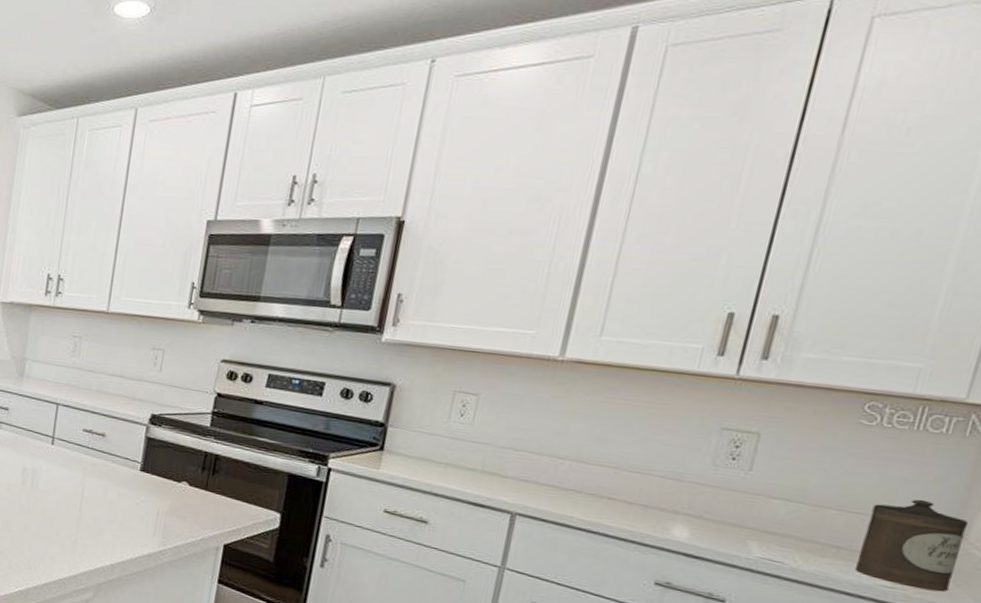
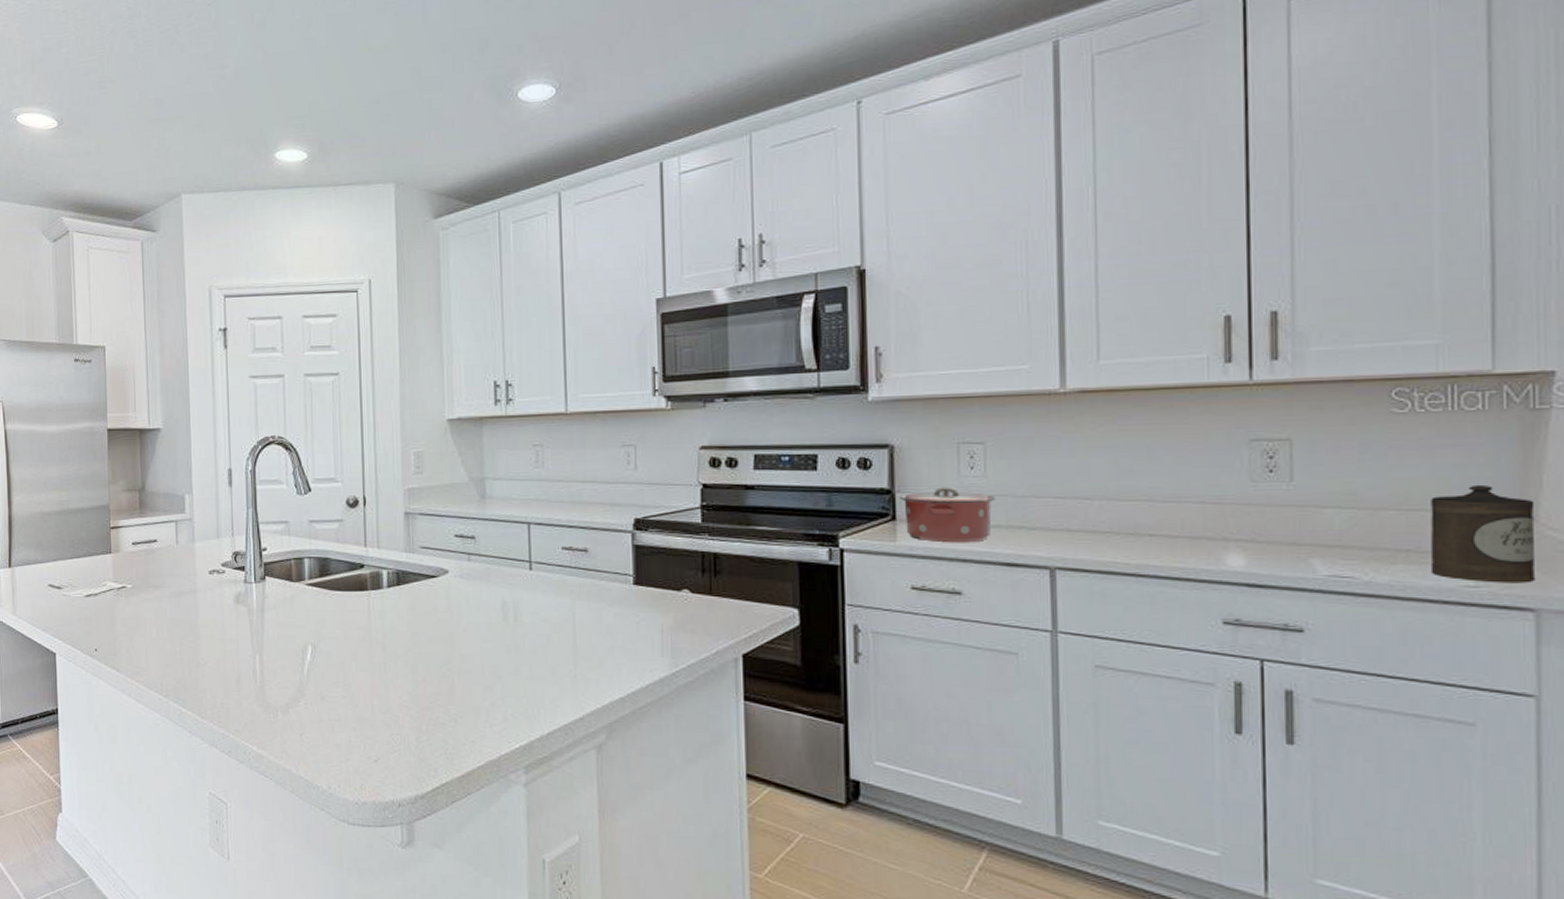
casserole: none [390,427,478,481] -> present [900,487,996,543]

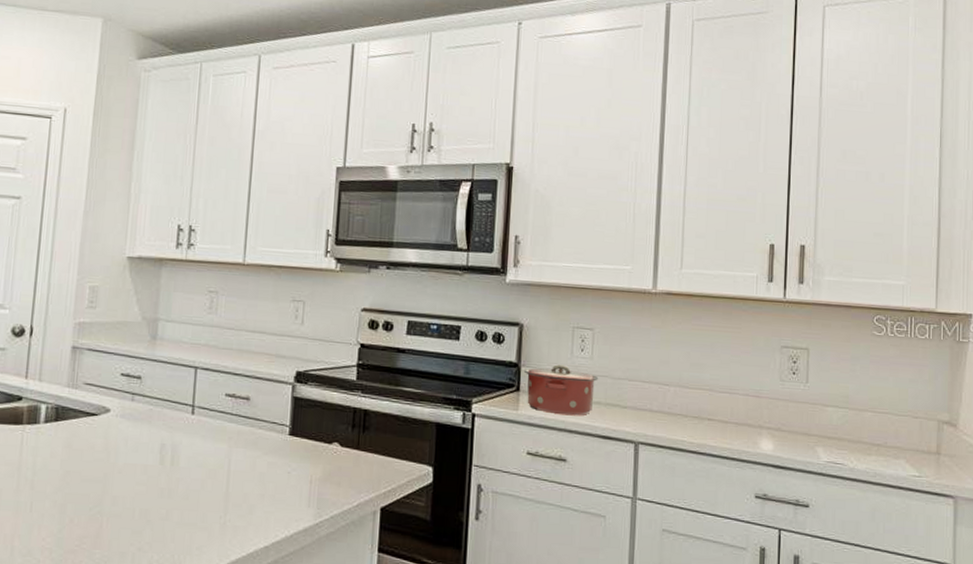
canister: present [1430,484,1536,583] -> none [892,396,957,476]

